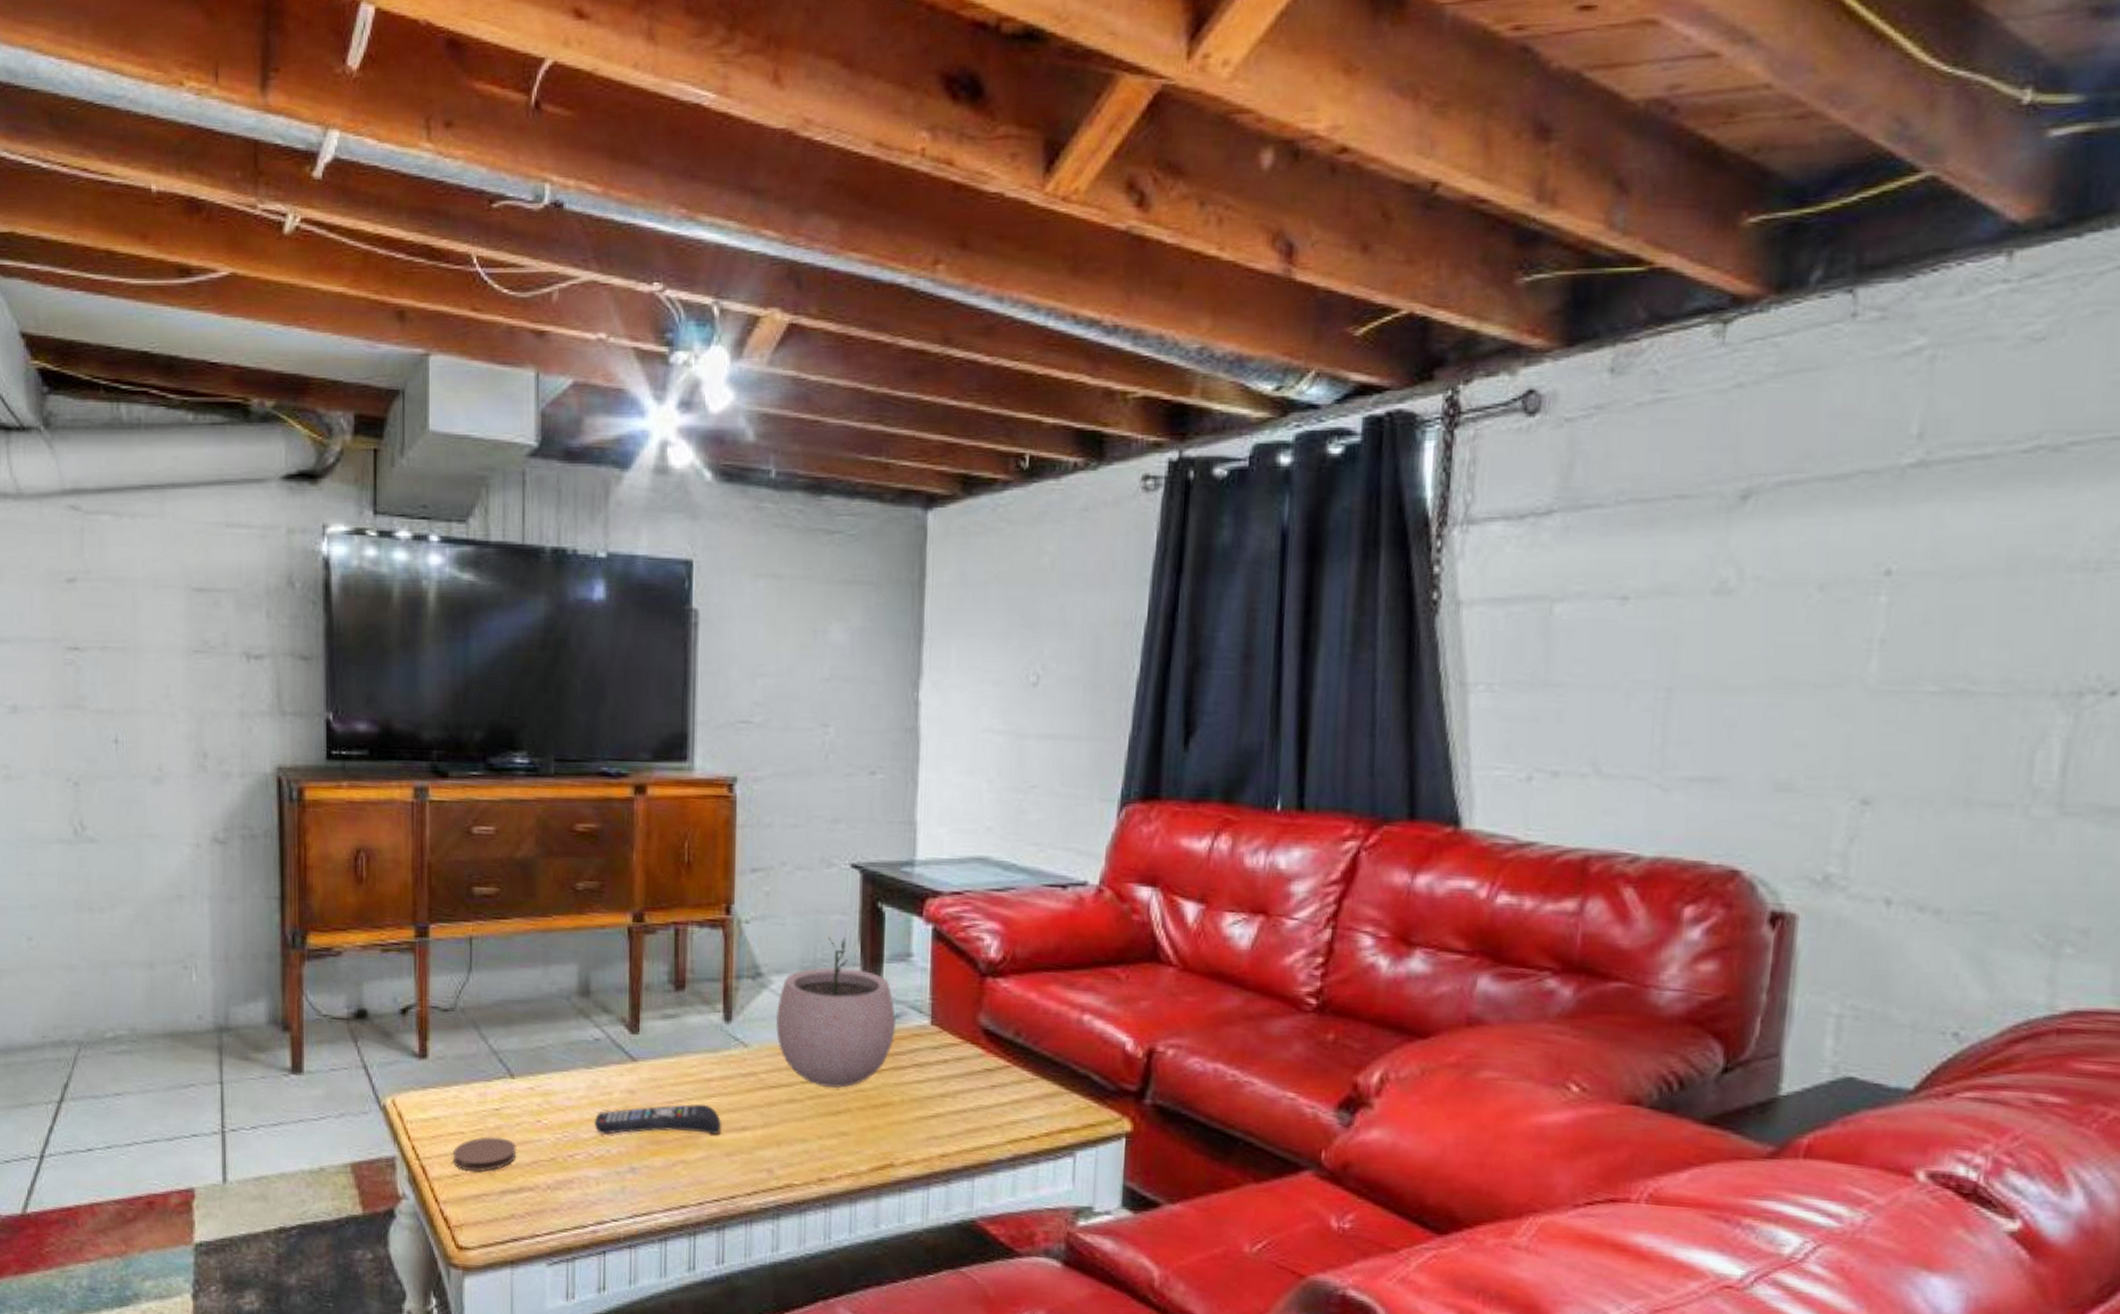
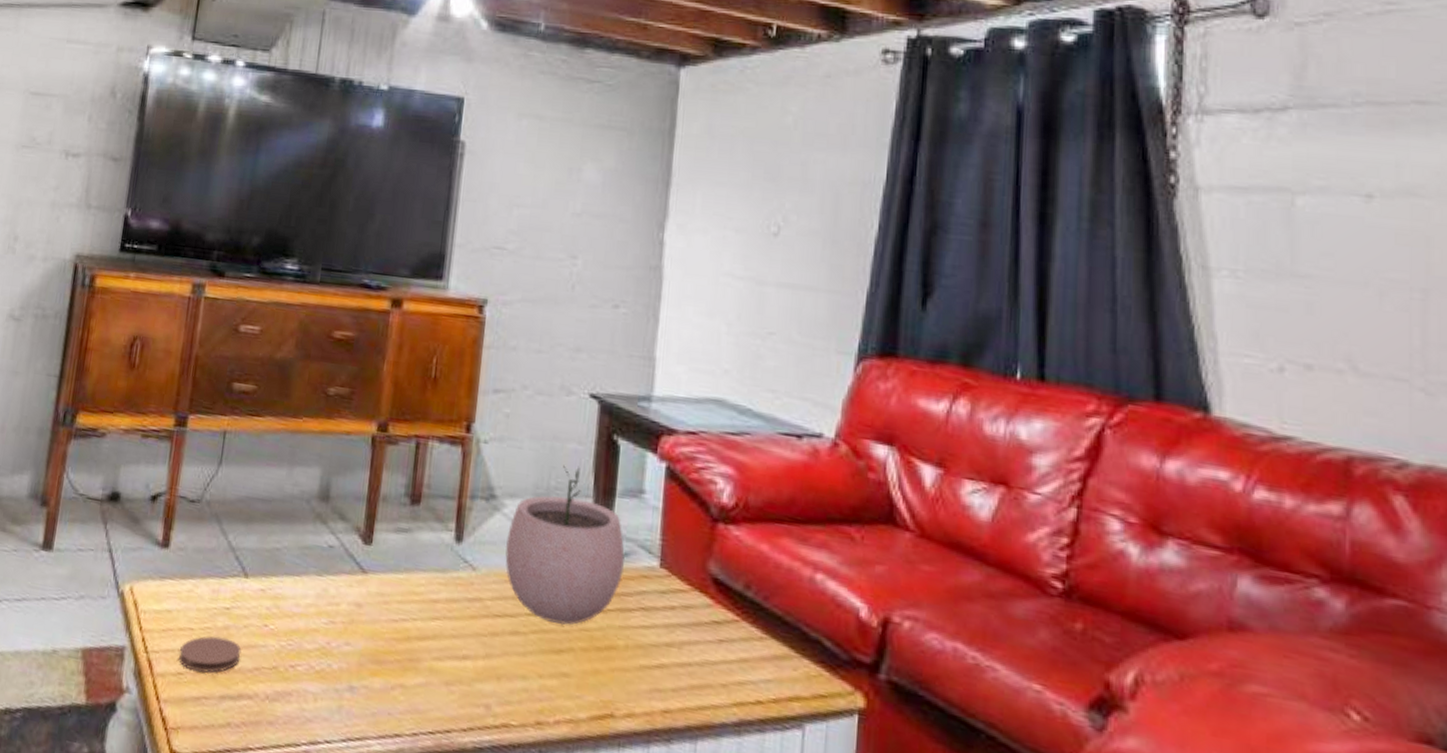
remote control: present [593,1103,721,1135] -> none [318,621,443,661]

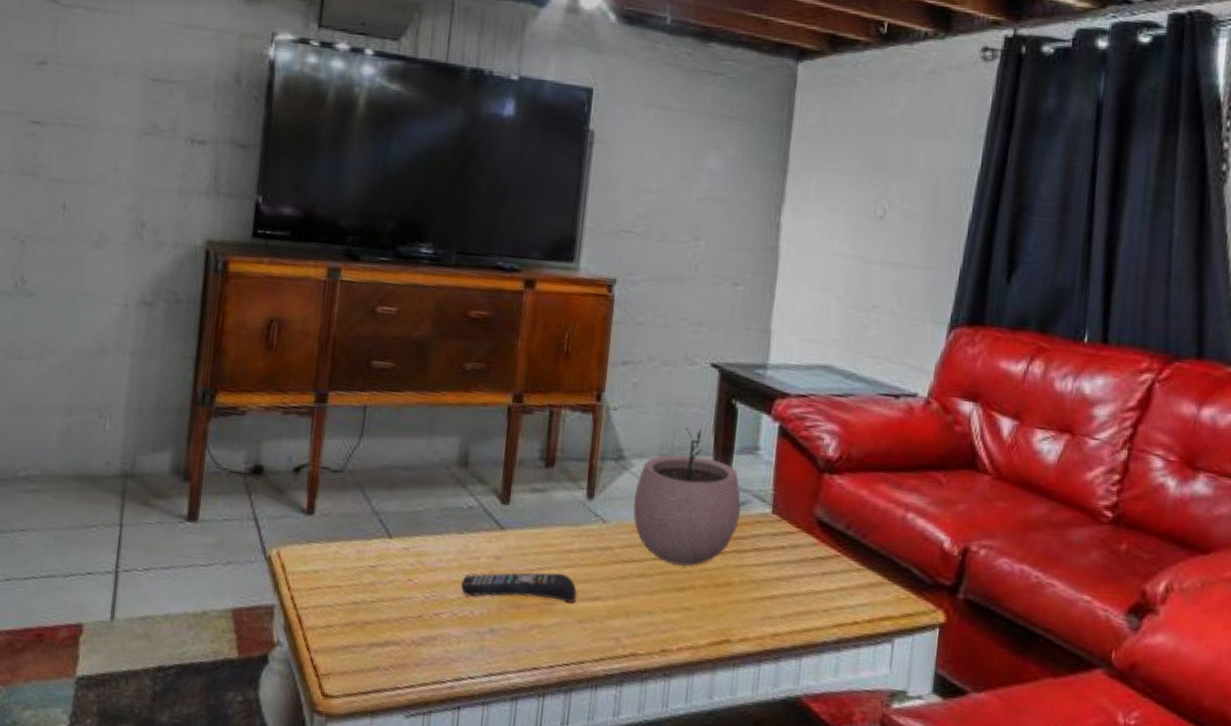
coaster: present [179,636,242,674] -> none [327,591,388,625]
remote control: none [318,621,443,661] -> present [460,572,577,603]

